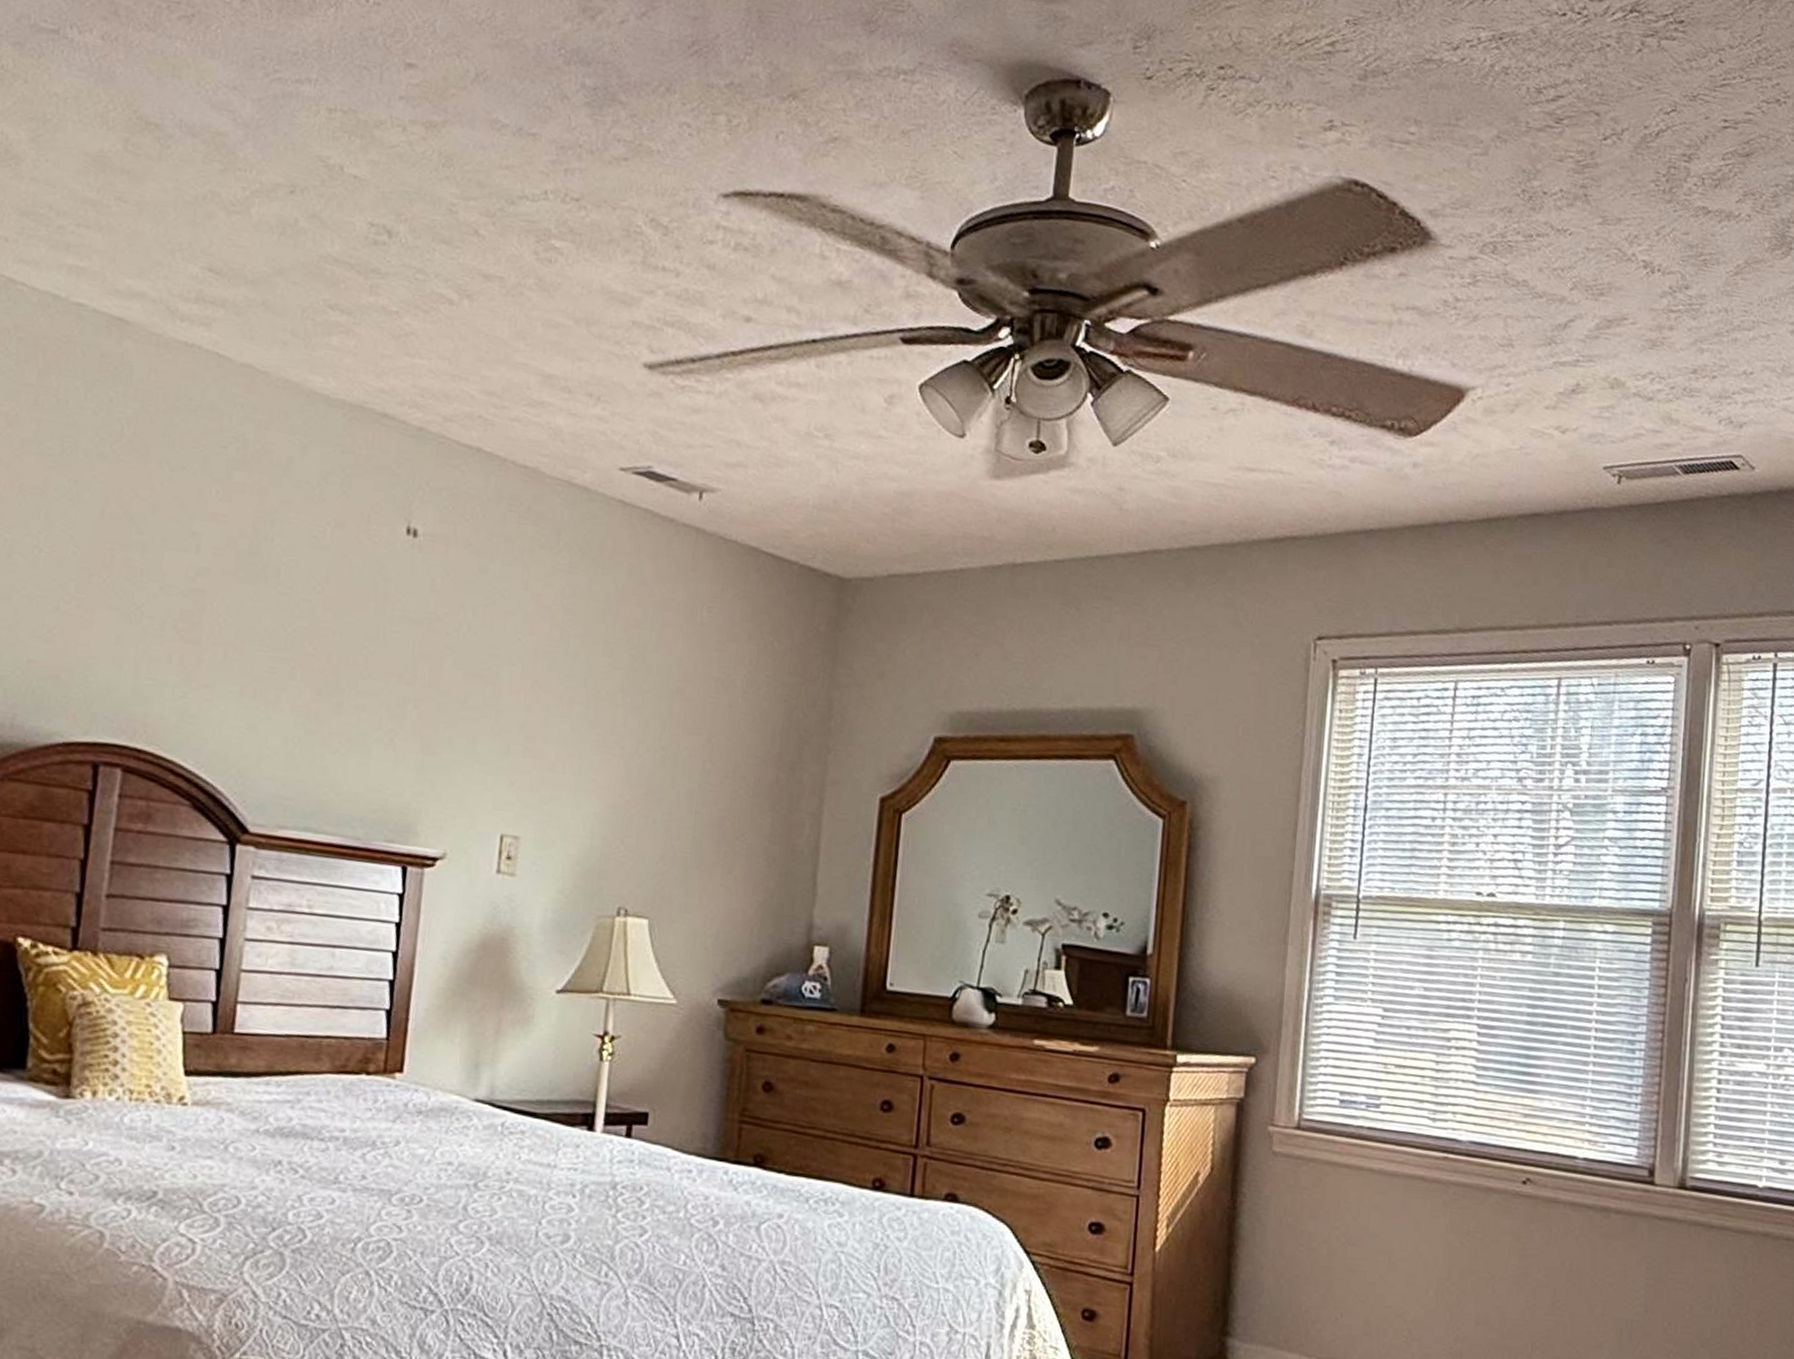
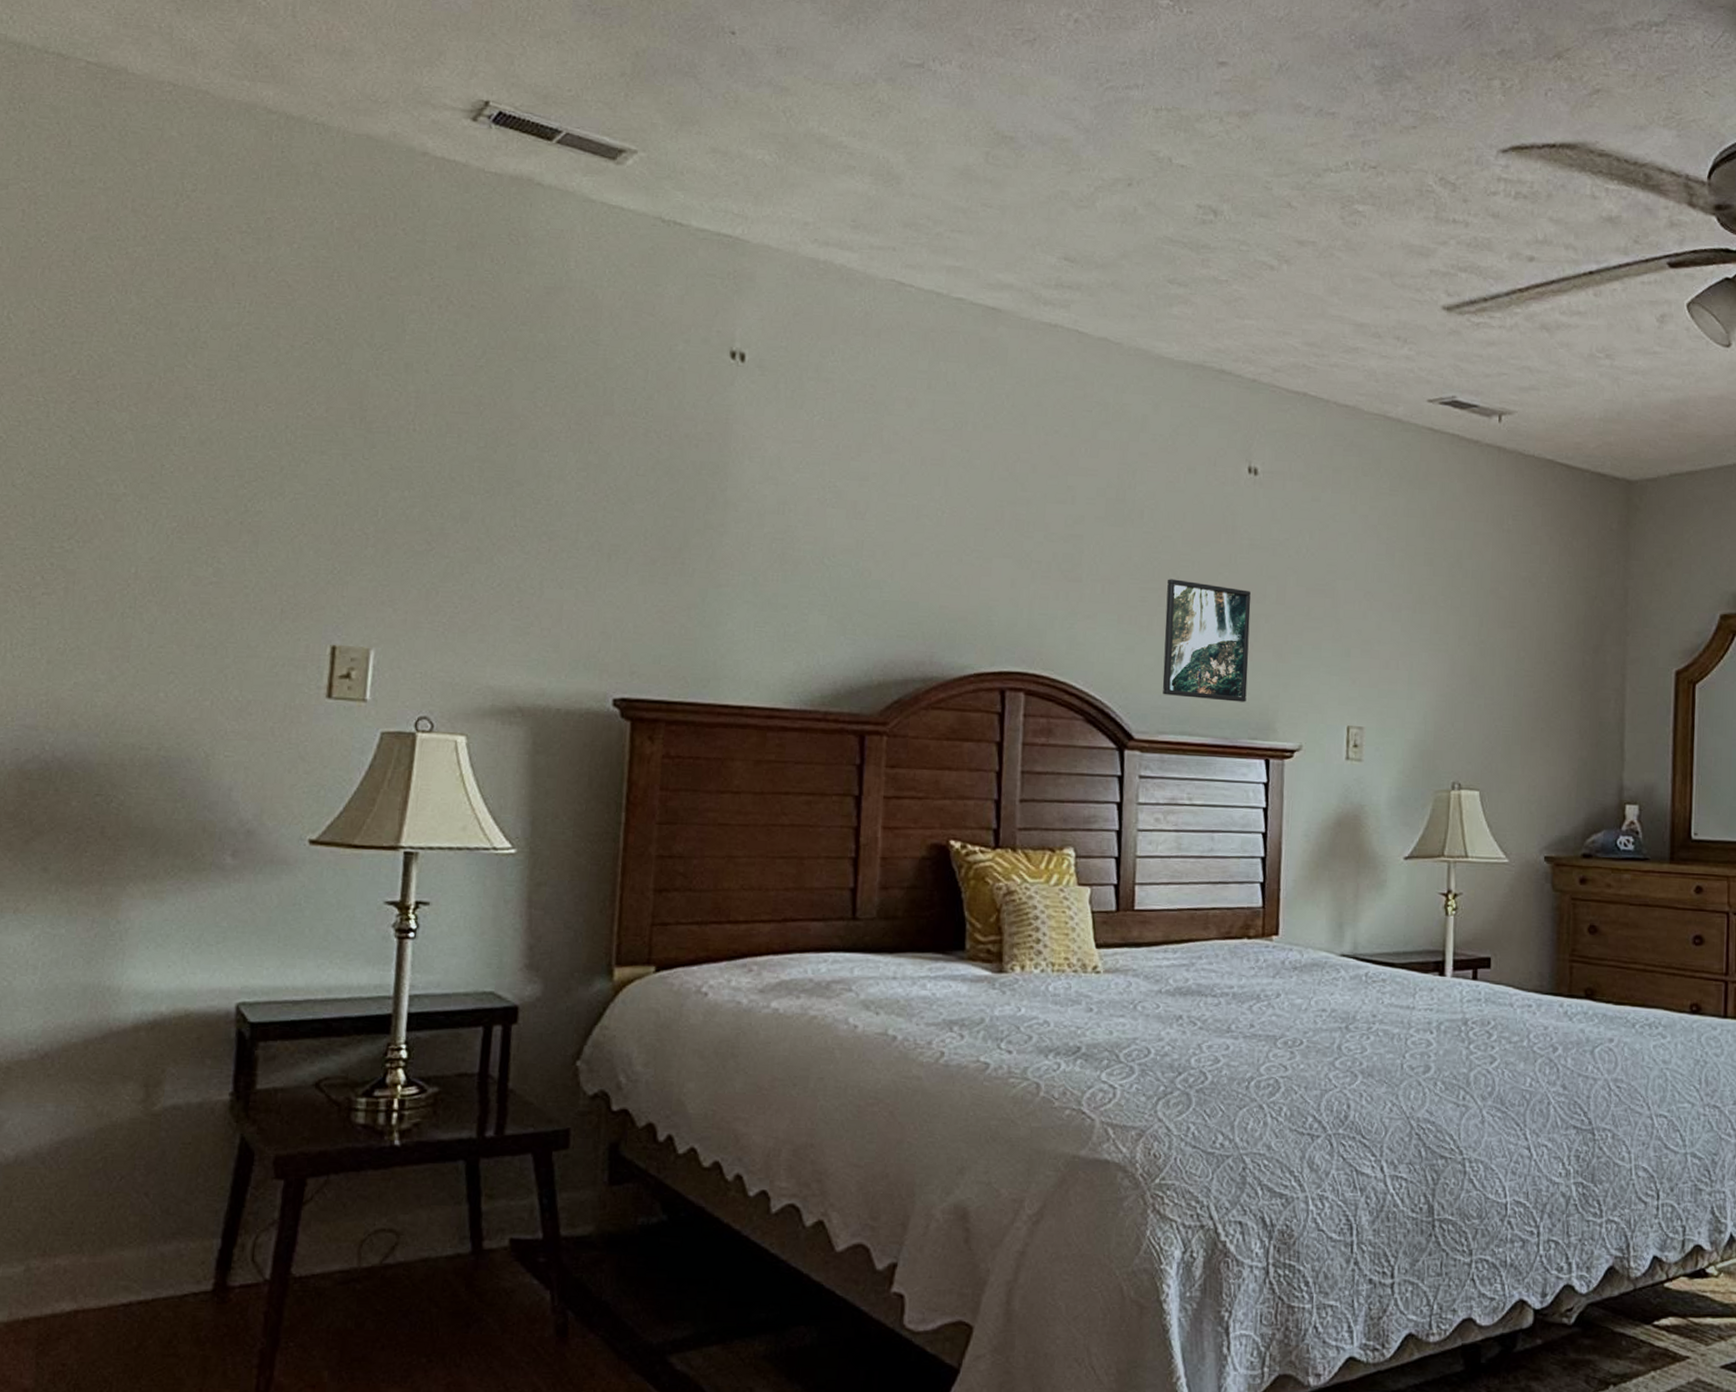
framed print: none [287,649,399,799] -> present [1162,579,1251,702]

